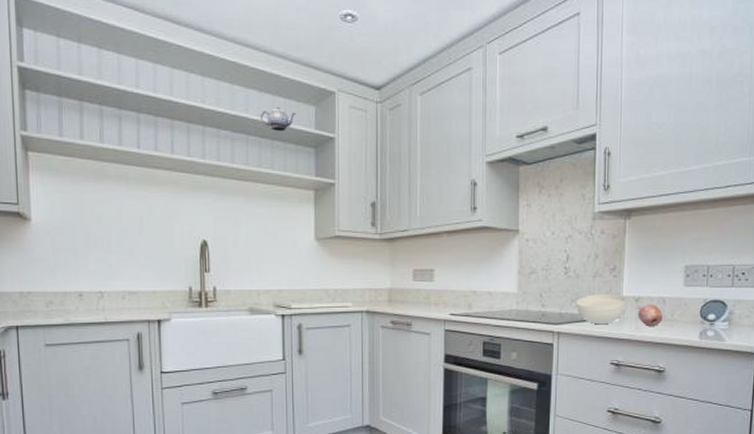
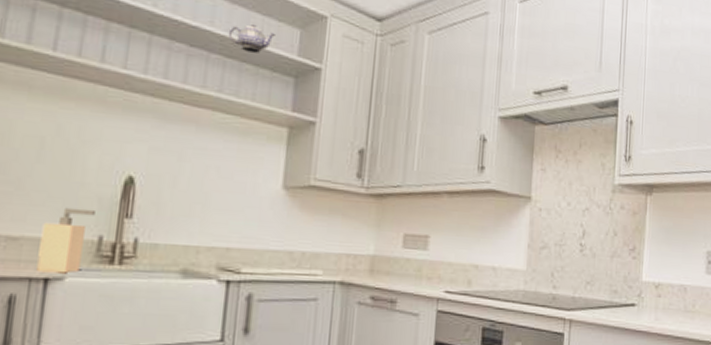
soap dispenser: none [151,267,184,316] -> present [36,207,95,274]
bowl: present [576,293,627,325] -> none [591,276,646,313]
fruit: present [638,304,663,327] -> none [657,292,684,319]

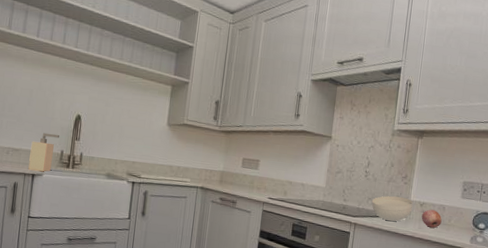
teapot: present [228,23,275,53] -> none [136,17,165,37]
bowl: none [591,276,646,313] -> present [372,196,413,222]
fruit: none [657,292,684,319] -> present [421,209,442,229]

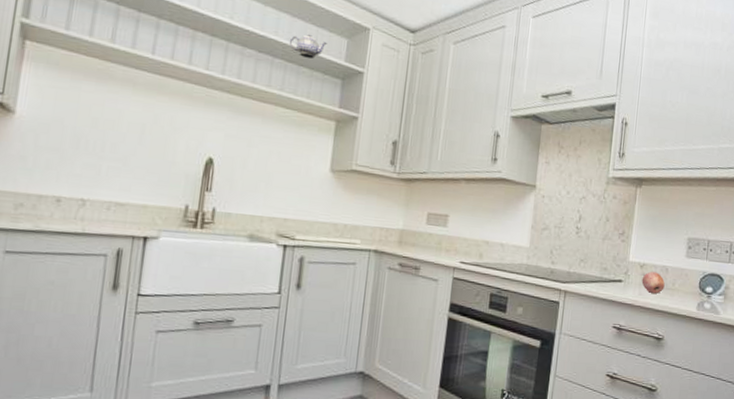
soap dispenser: present [28,132,59,172] -> none [138,181,183,234]
teapot: none [136,17,165,37] -> present [289,33,327,59]
bowl: present [372,196,413,222] -> none [584,256,632,288]

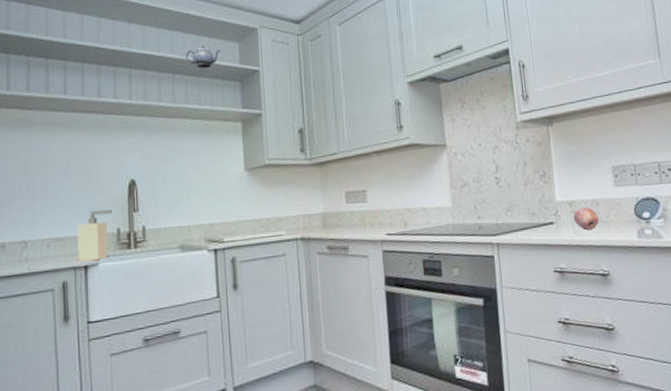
soap dispenser: none [138,181,183,234] -> present [77,209,112,262]

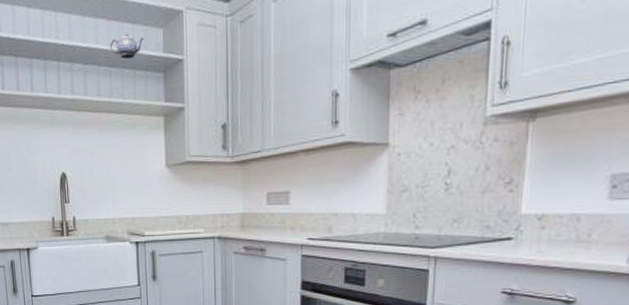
soap dispenser: present [77,209,112,262] -> none [19,199,47,245]
fruit: present [573,207,599,231] -> none [540,223,576,250]

